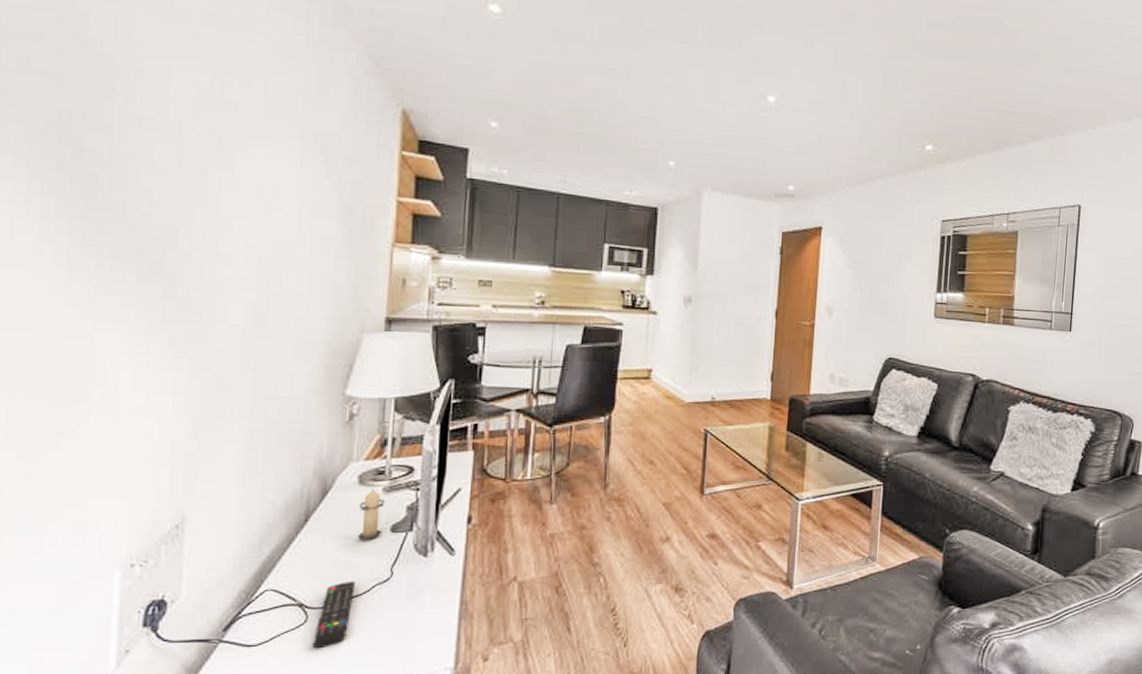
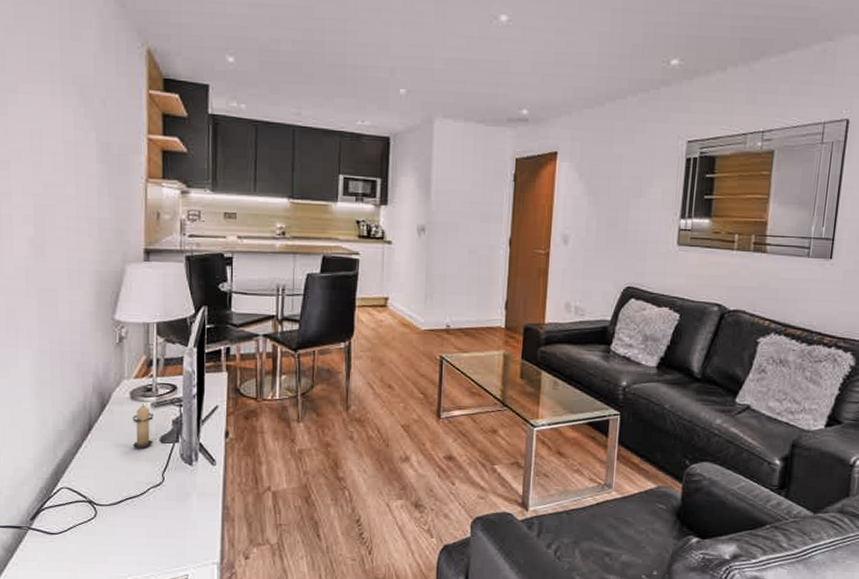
remote control: present [312,580,355,649] -> none [102,483,133,540]

